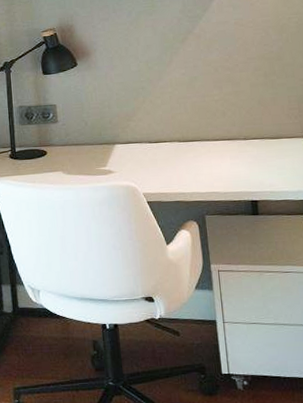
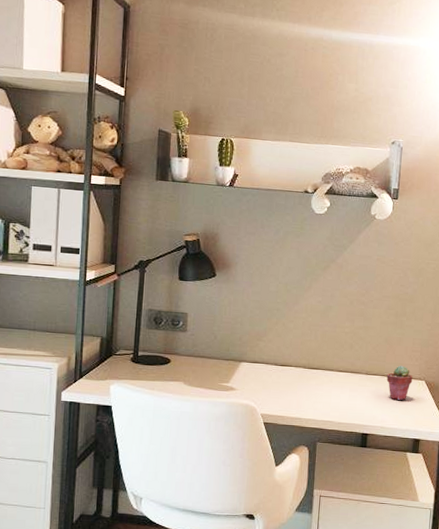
potted succulent: none [266,125,296,162] -> present [386,365,413,400]

